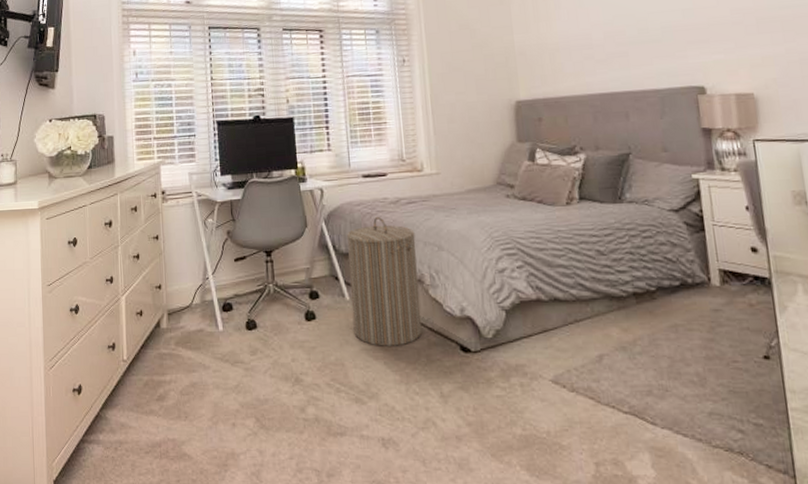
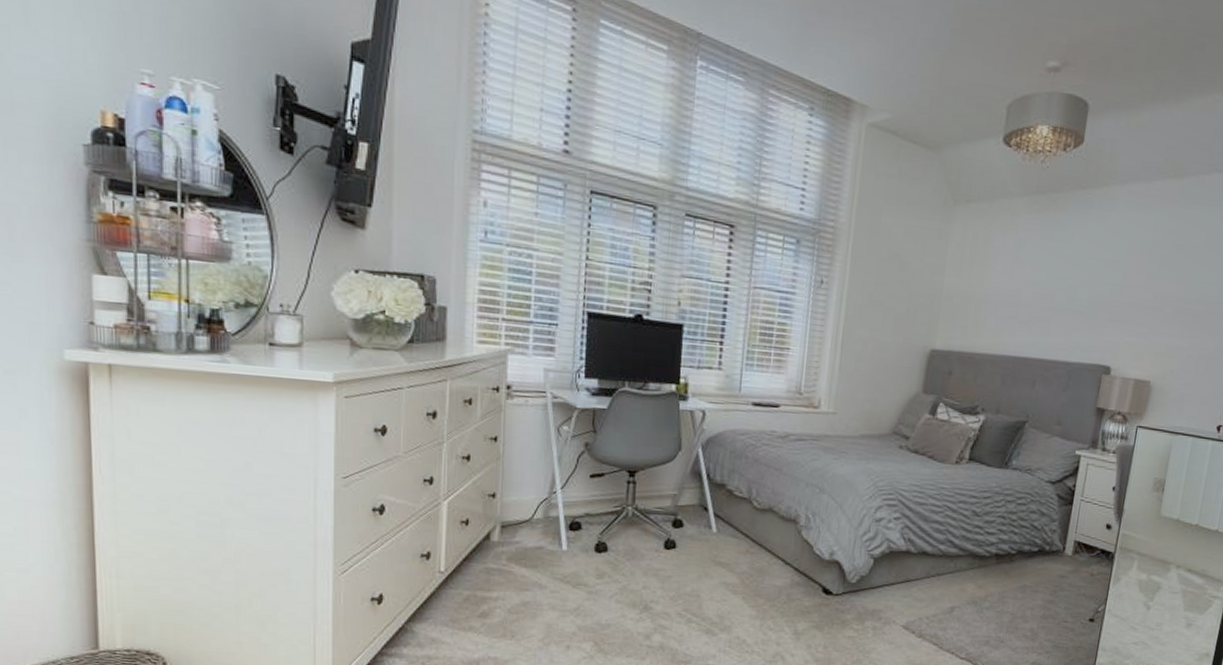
laundry hamper: present [347,216,422,346] -> none [715,449,799,583]

